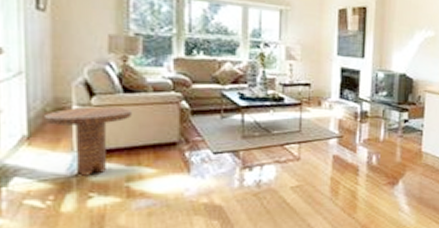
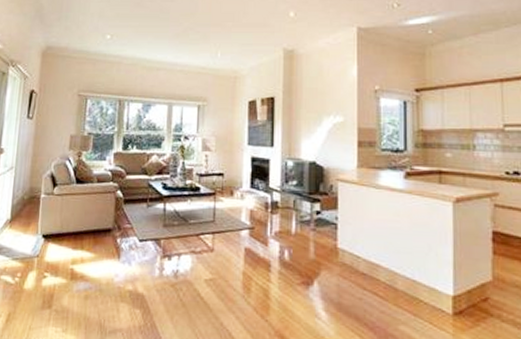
side table: present [45,107,131,176] -> none [22,195,81,257]

